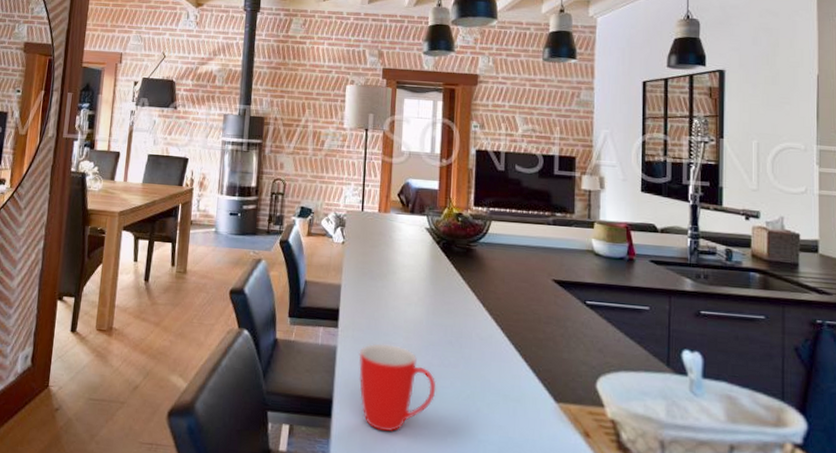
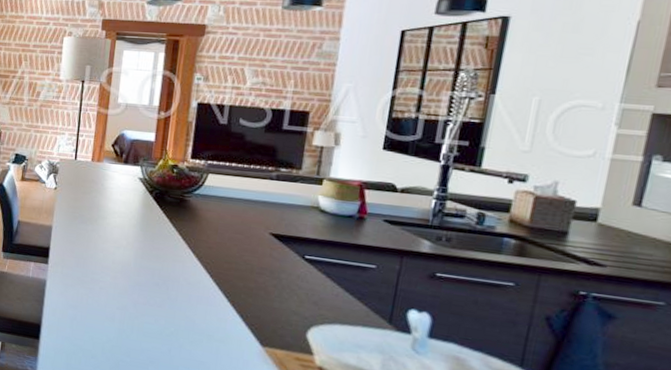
mug: present [359,343,437,433] -> none [66,280,141,357]

